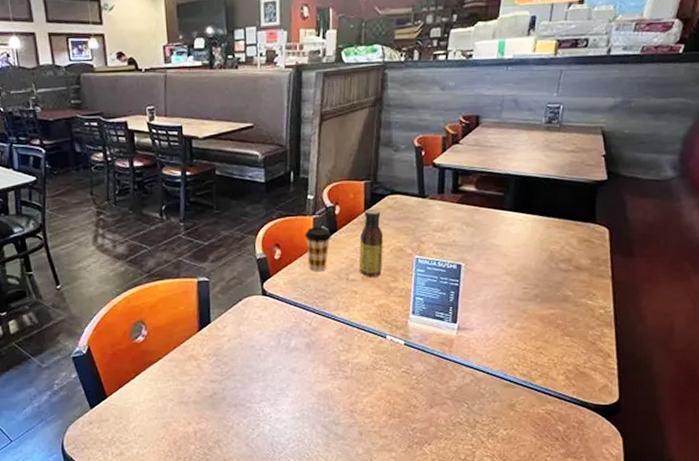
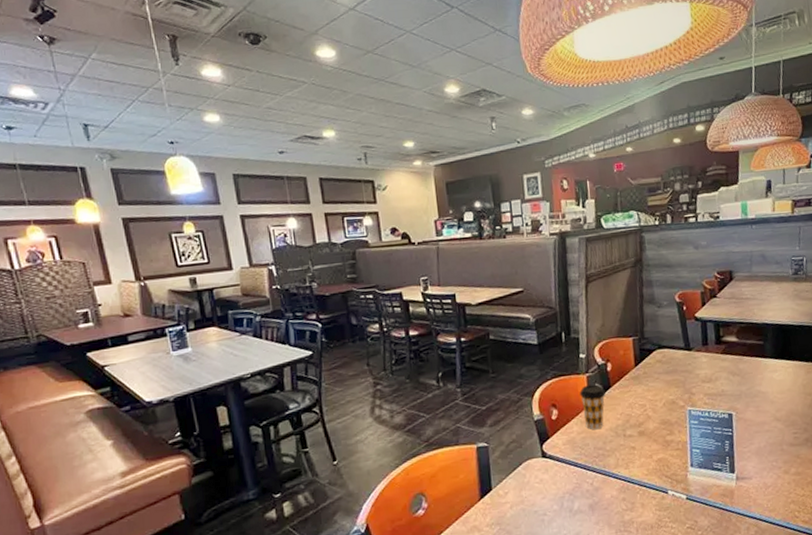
sauce bottle: present [358,208,383,278] -> none [633,363,658,433]

